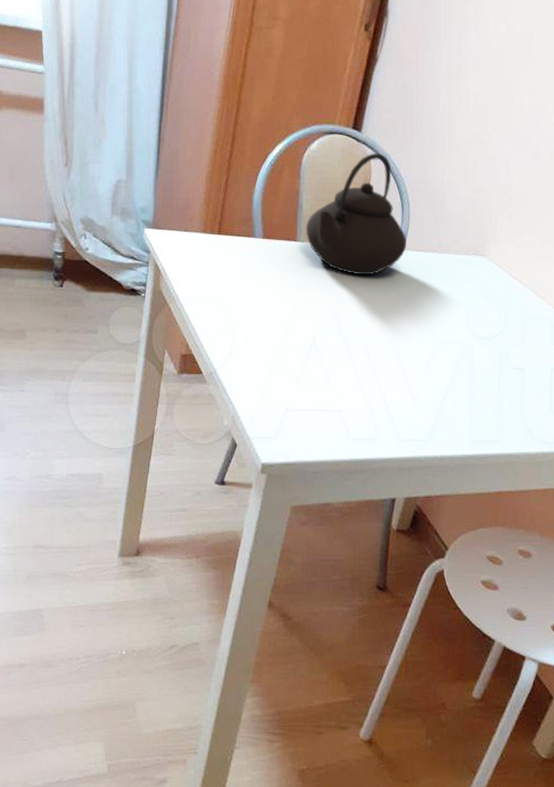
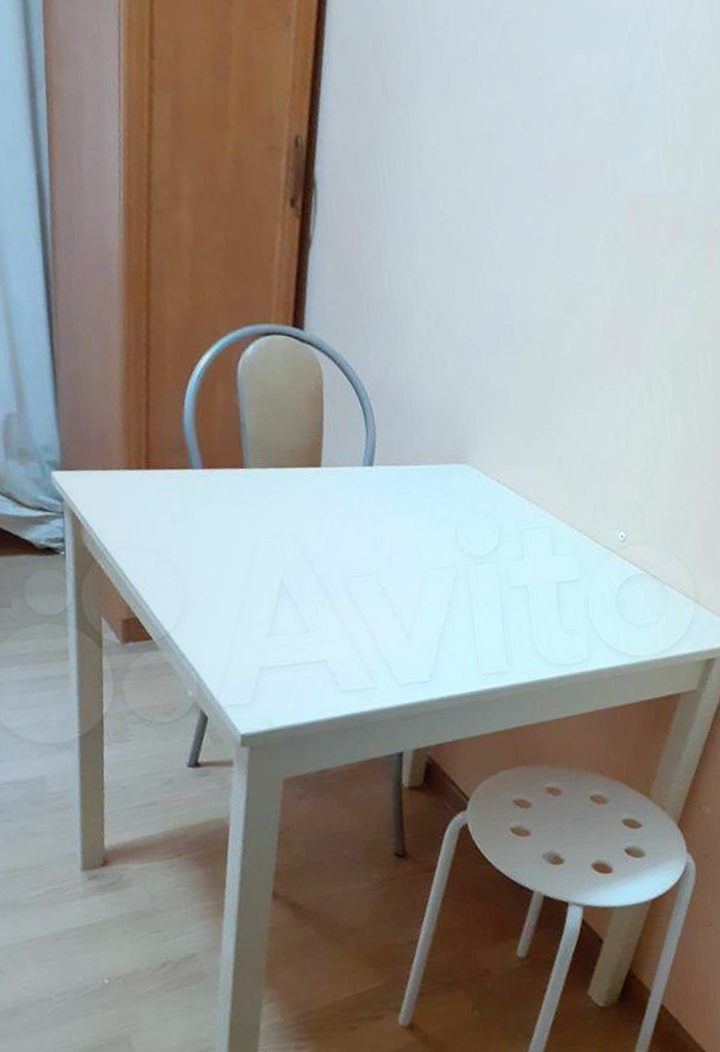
teapot: present [305,152,406,276] -> none [253,353,376,501]

